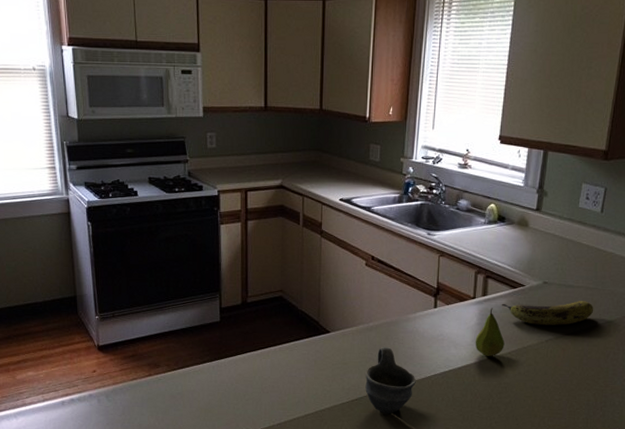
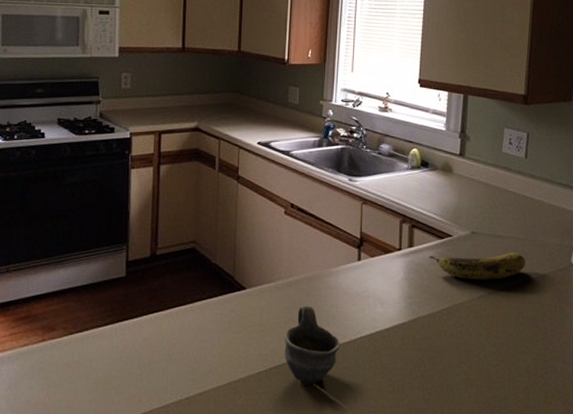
fruit: present [475,307,505,356] -> none [402,260,434,315]

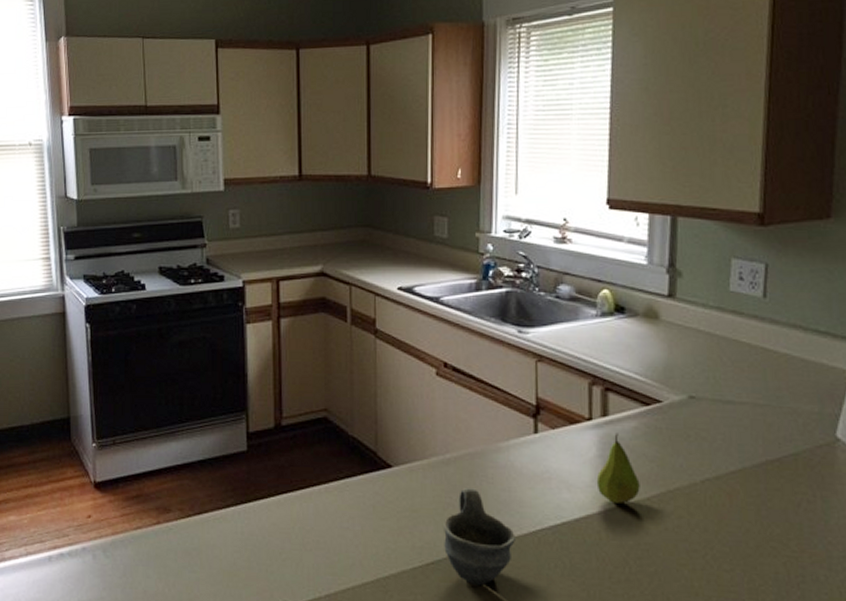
fruit: none [402,260,434,315] -> present [596,432,640,503]
fruit: present [428,252,526,280] -> none [630,423,769,459]

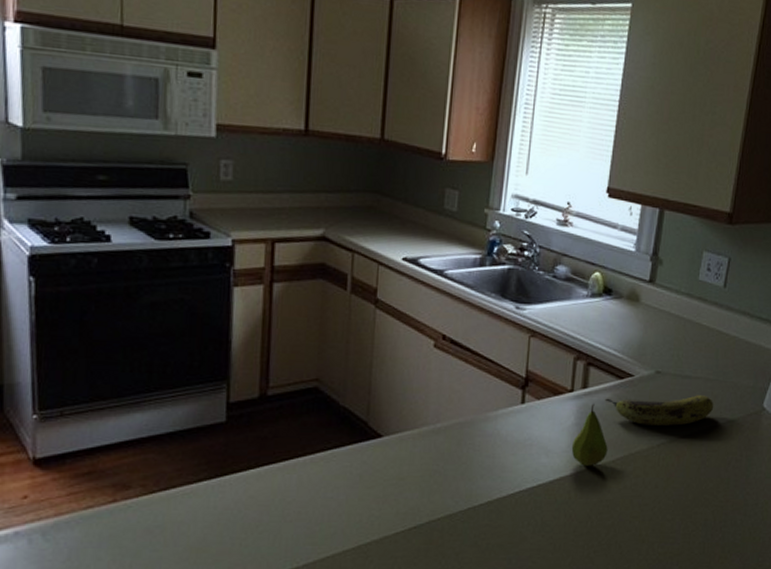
cup: present [444,487,515,586] -> none [427,454,495,546]
fruit: none [630,423,769,459] -> present [604,395,714,426]

